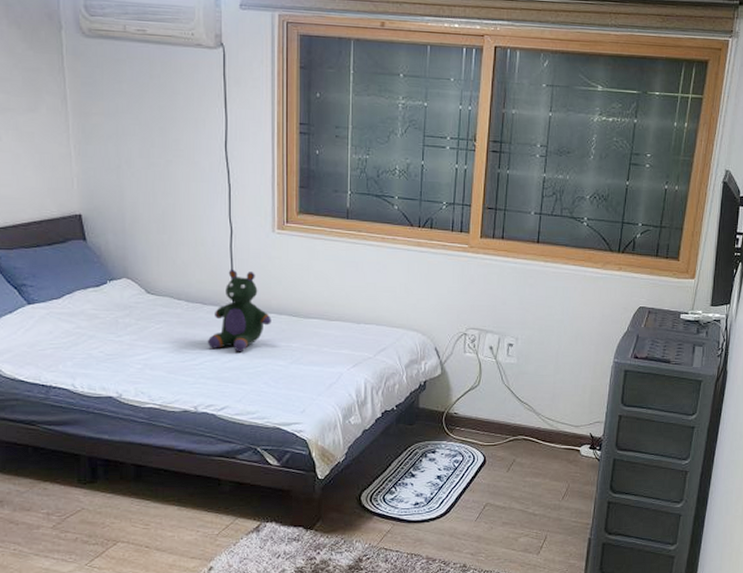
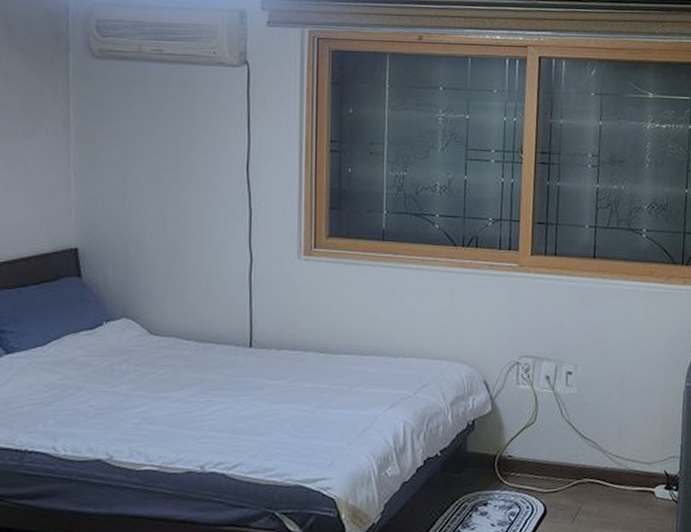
stuffed bear: present [208,269,271,353] -> none [220,302,295,398]

